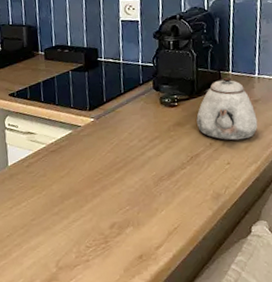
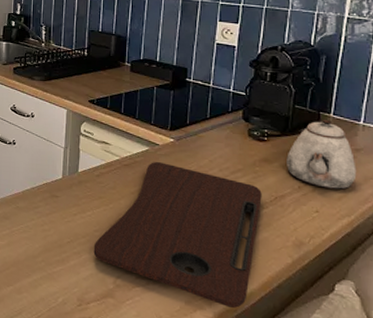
cutting board: none [32,142,180,268] -> present [93,161,262,309]

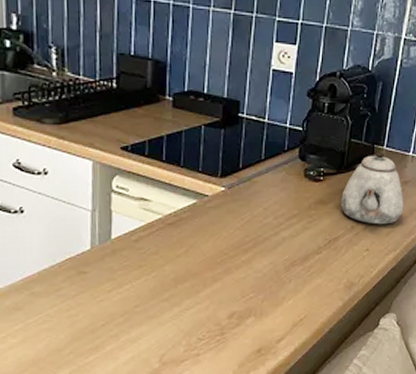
cutting board: present [93,161,262,309] -> none [134,215,316,363]

